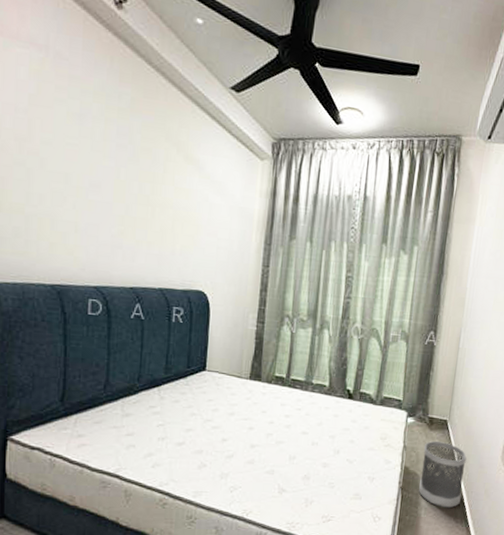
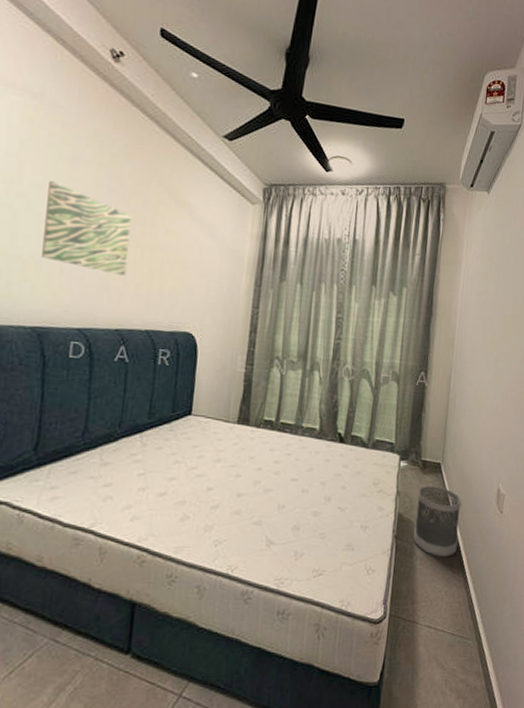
wall art: none [56,138,142,234] -> present [42,181,132,276]

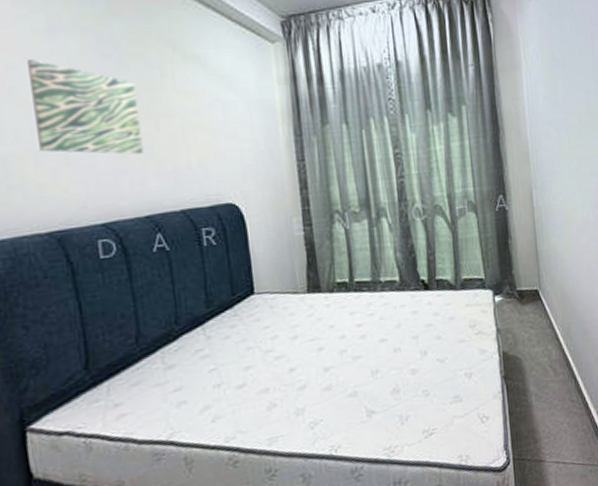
wastebasket: present [413,485,461,558] -> none [519,314,572,389]

